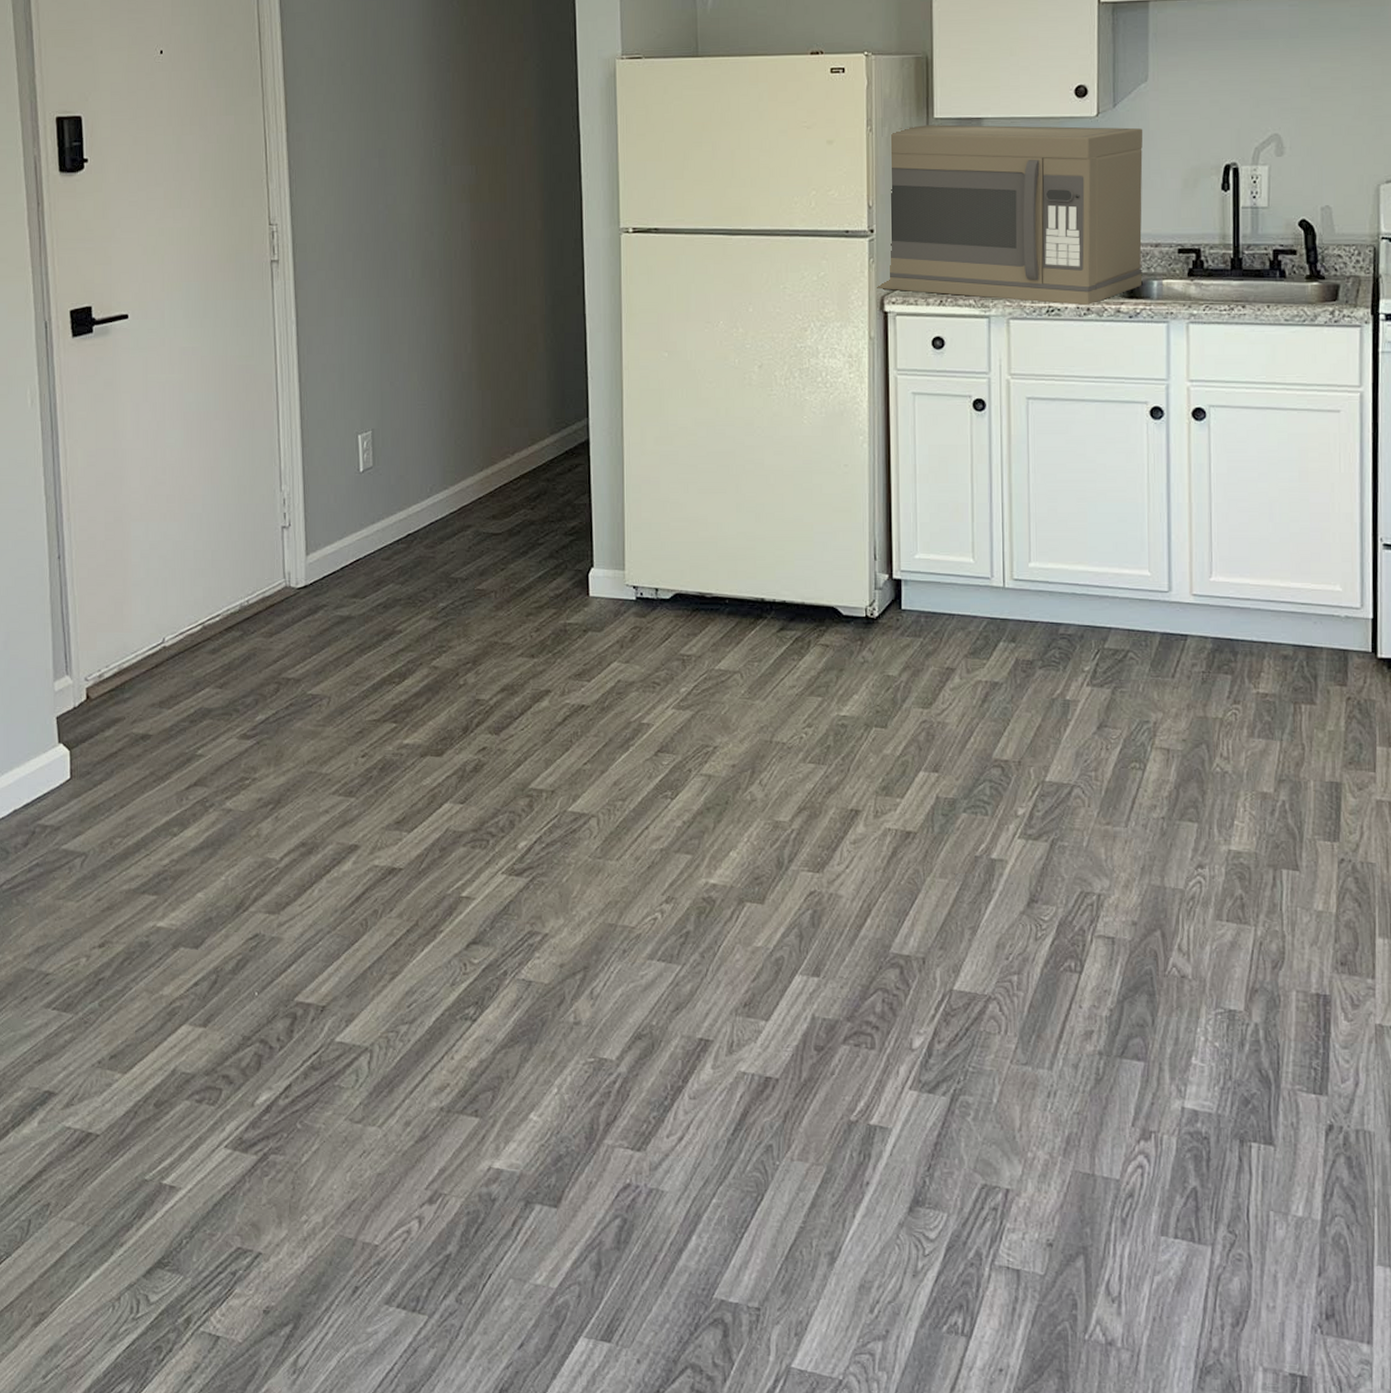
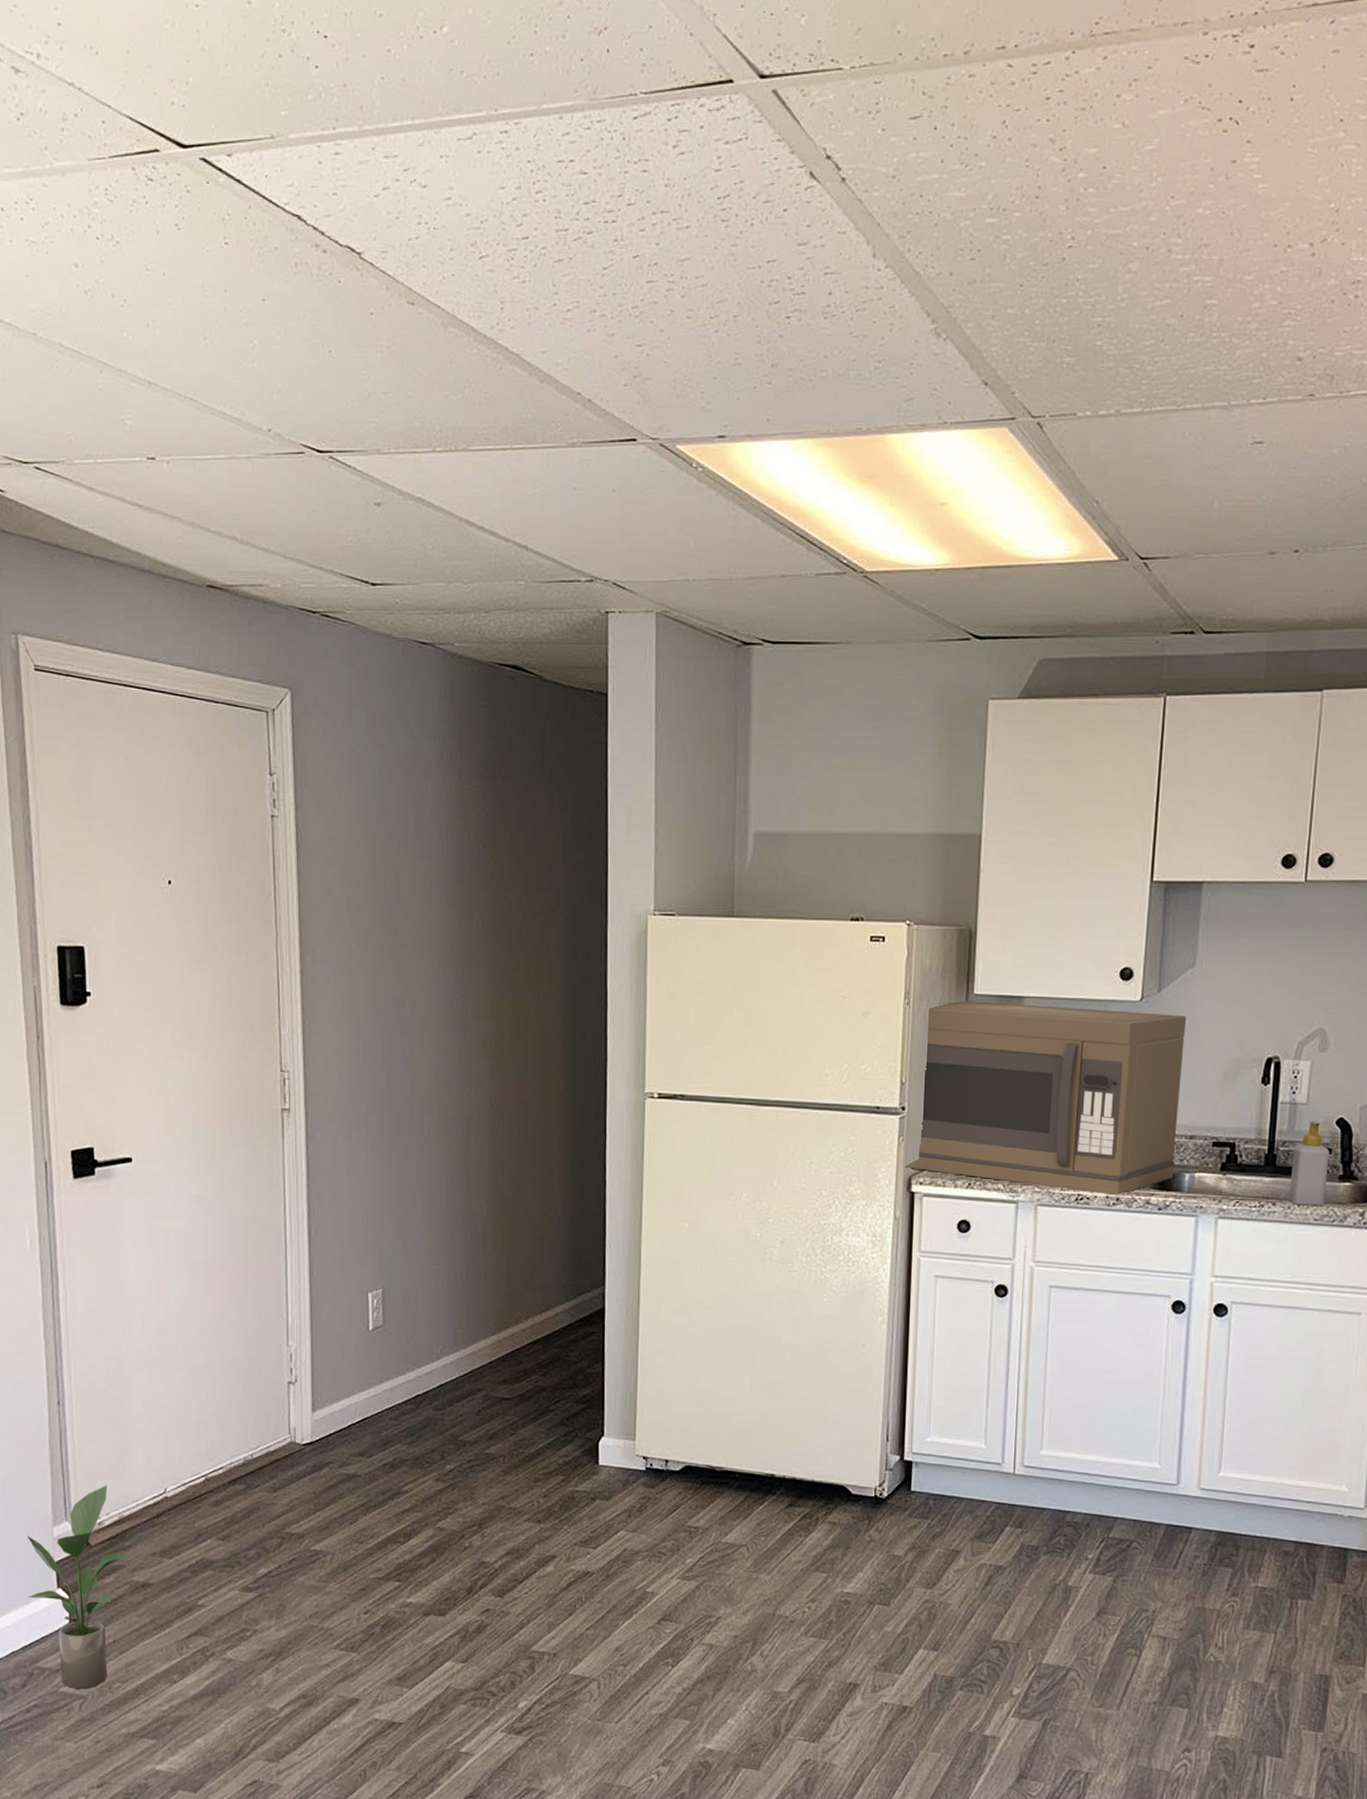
potted plant: none [28,637,134,846] -> present [27,1485,134,1689]
soap bottle: none [1257,223,1295,307] -> present [1288,1121,1330,1207]

